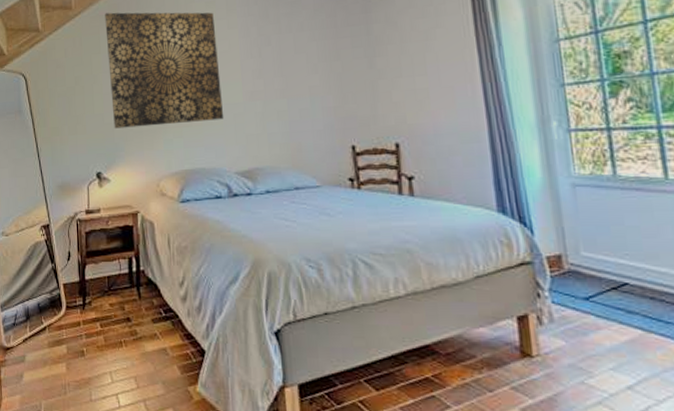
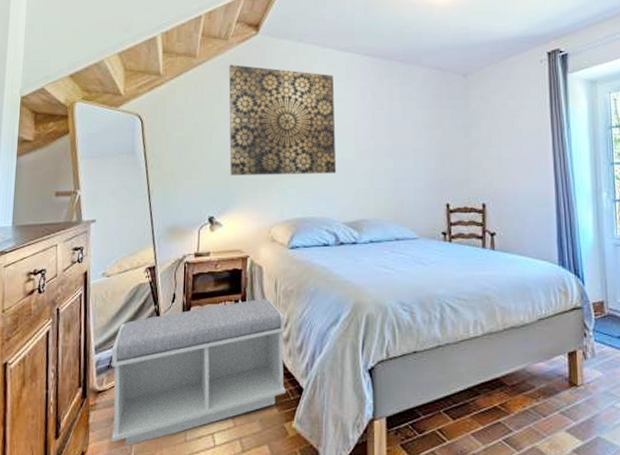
bench: none [15,255,187,402] -> present [111,298,286,446]

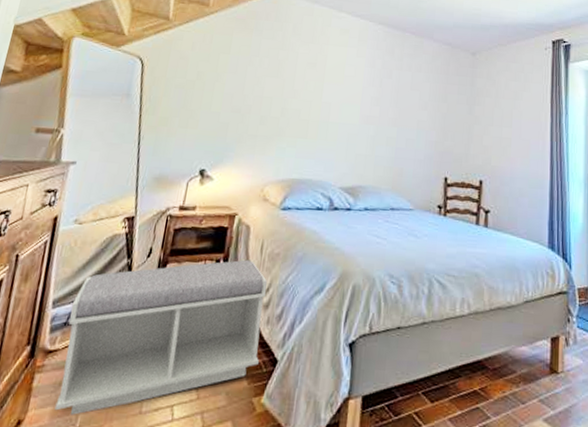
wall art: present [229,65,337,176] -> none [228,18,346,137]

